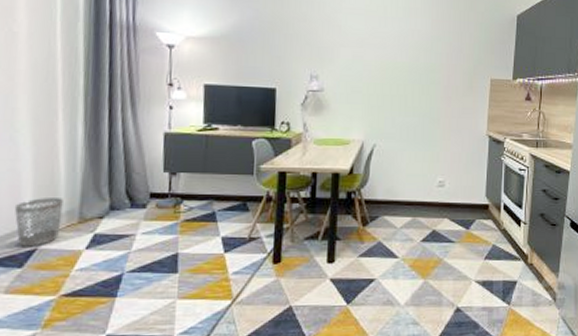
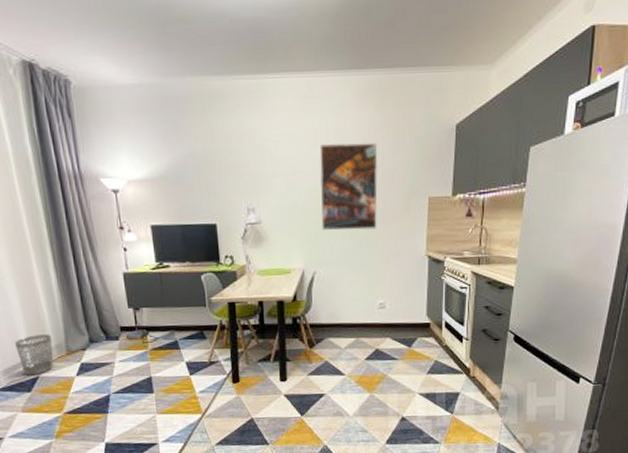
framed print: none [385,20,445,106] -> present [319,142,378,231]

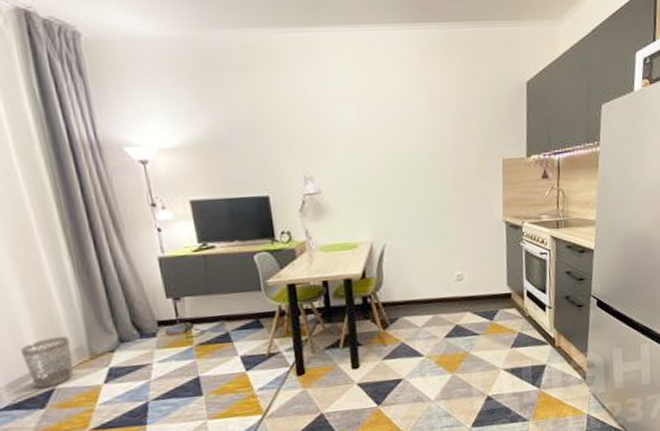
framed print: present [319,142,378,231] -> none [382,102,450,200]

